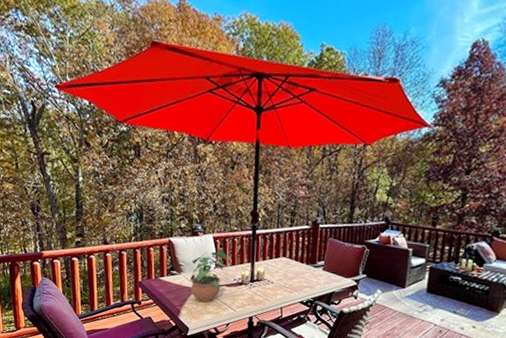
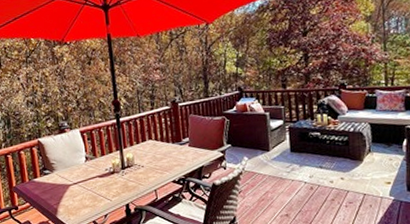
potted plant: present [190,249,227,303] -> none [62,142,96,198]

